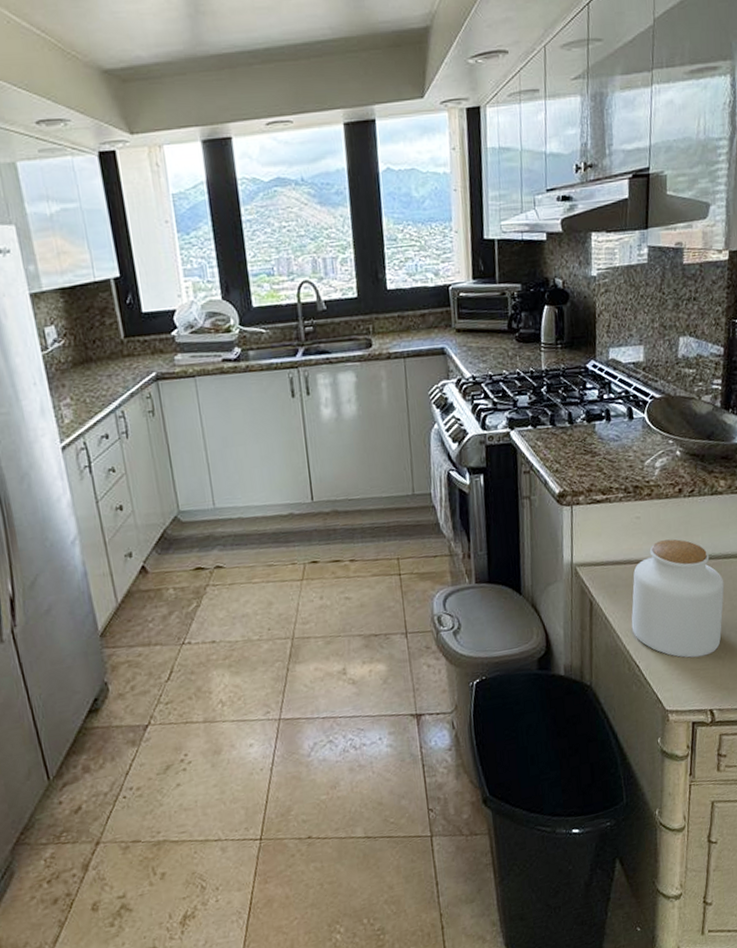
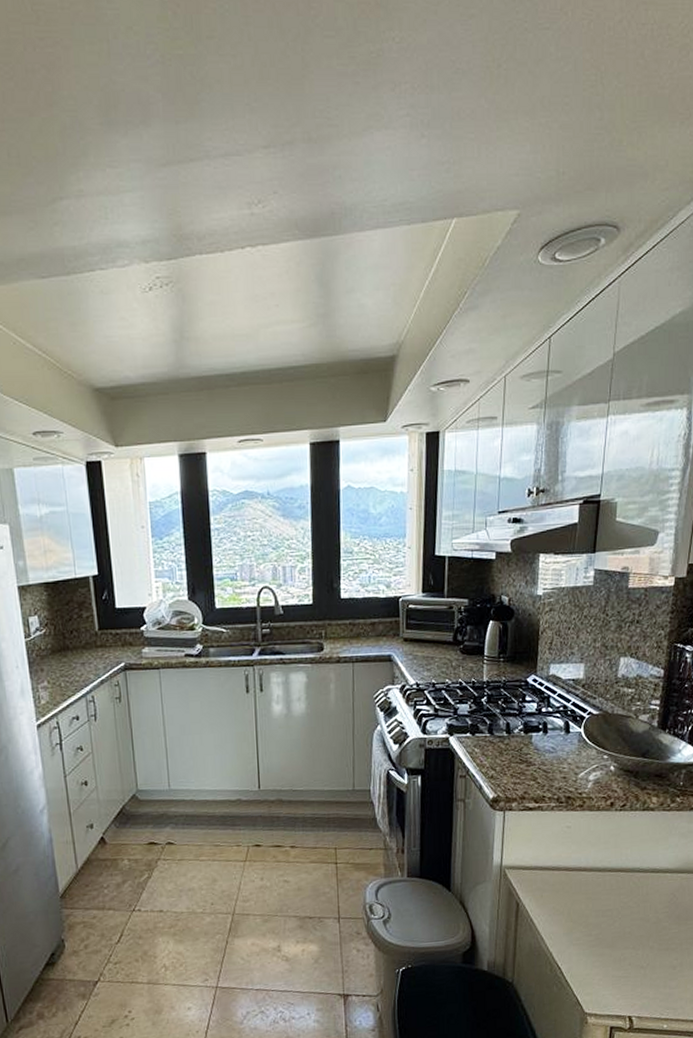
jar: present [631,539,725,658] -> none [556,850,651,966]

